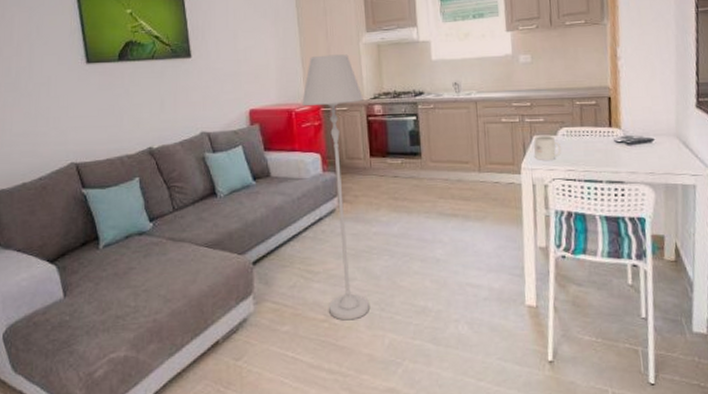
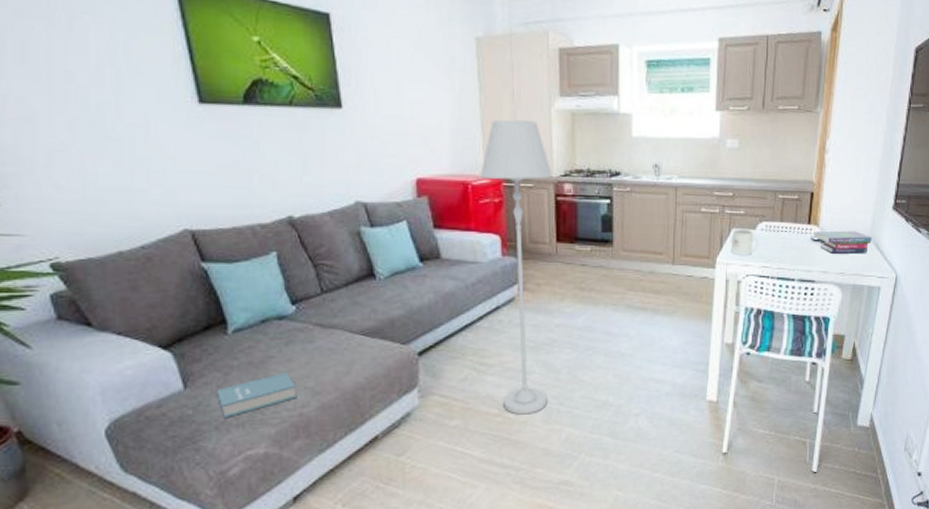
book: none [89,282,152,324] -> present [217,373,297,419]
books: none [616,131,679,154] -> present [813,230,873,254]

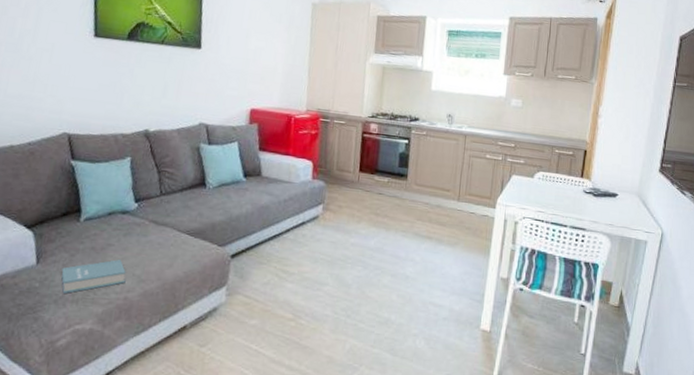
floor lamp: present [480,119,552,415] -> none [297,68,362,323]
mug: present [731,230,759,256] -> none [511,176,536,201]
books: present [813,230,873,254] -> none [586,185,640,209]

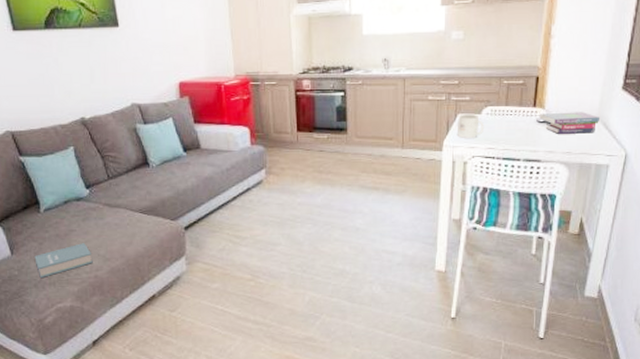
mug: none [511,176,536,201] -> present [458,114,485,139]
books: none [586,185,640,209] -> present [539,112,601,134]

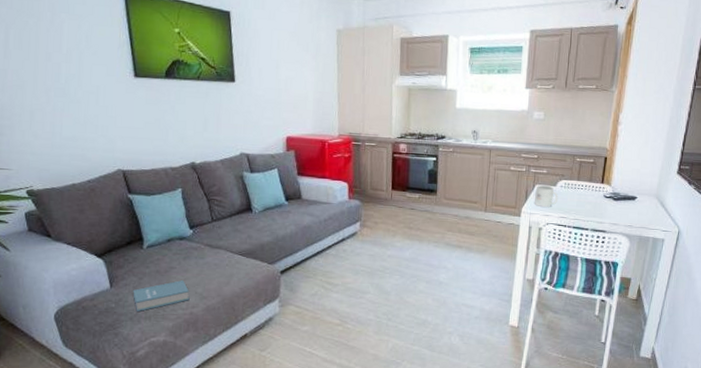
books: present [539,112,601,134] -> none [606,190,658,211]

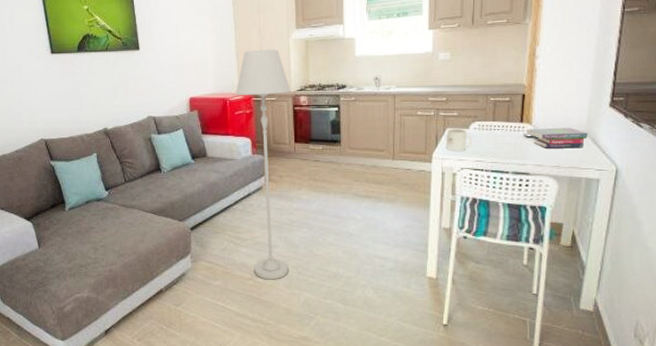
book: present [133,280,190,312] -> none [58,239,109,270]
floor lamp: none [335,93,391,326] -> present [236,49,291,280]
books: none [606,190,658,211] -> present [526,127,589,148]

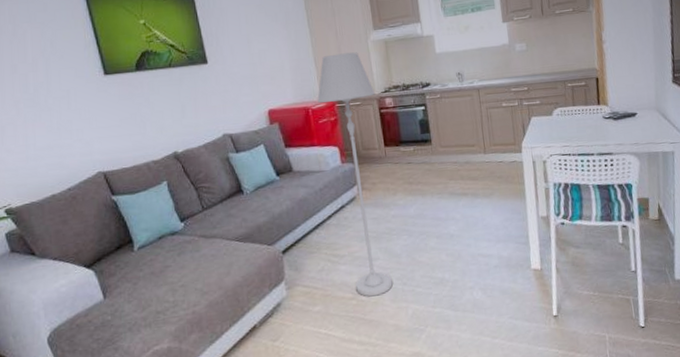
mug: present [446,129,473,152] -> none [532,116,557,140]
books: present [526,127,589,148] -> none [604,105,659,128]

